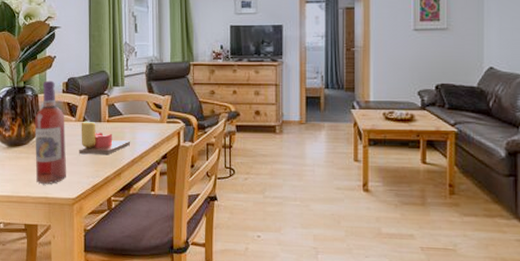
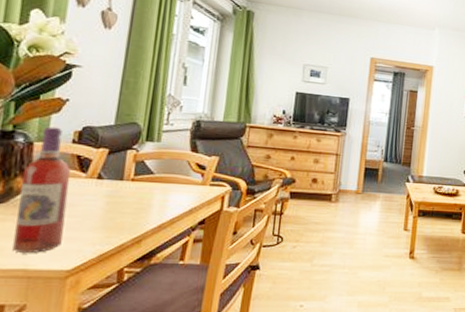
candle: present [79,121,131,155] -> none [85,178,161,218]

